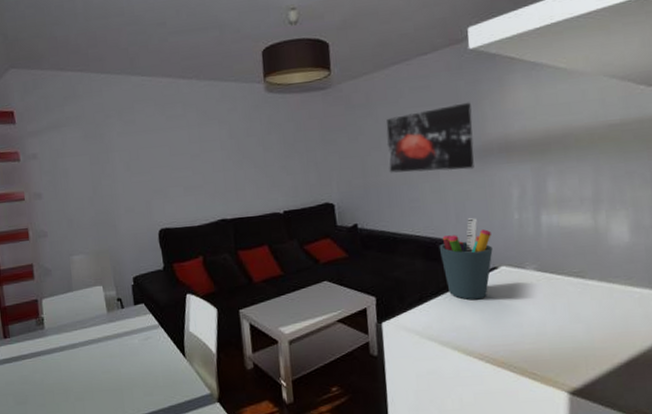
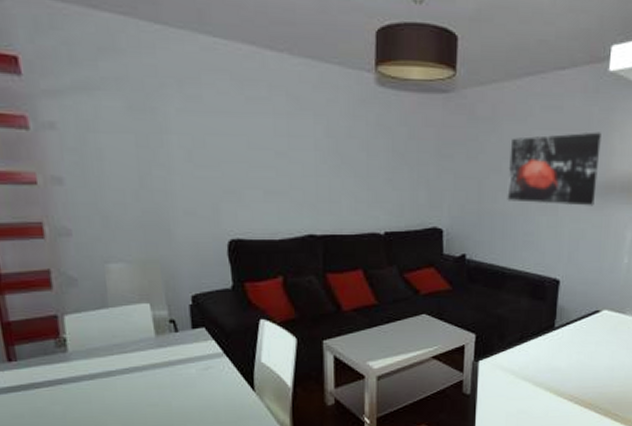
pen holder: present [439,217,493,300] -> none [546,257,599,342]

